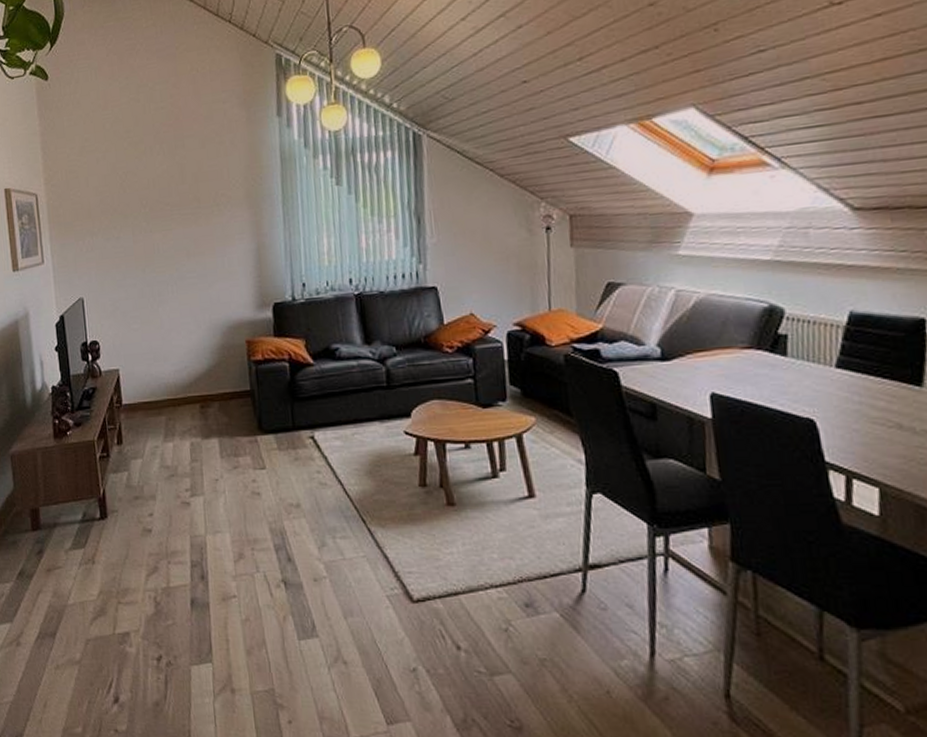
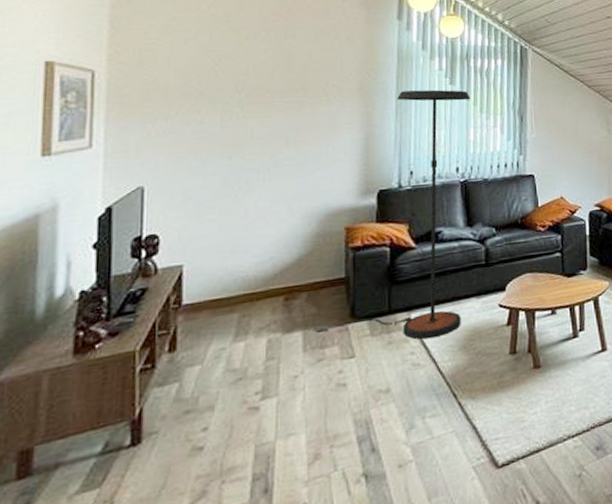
floor lamp: none [226,191,366,459] -> present [312,89,471,339]

